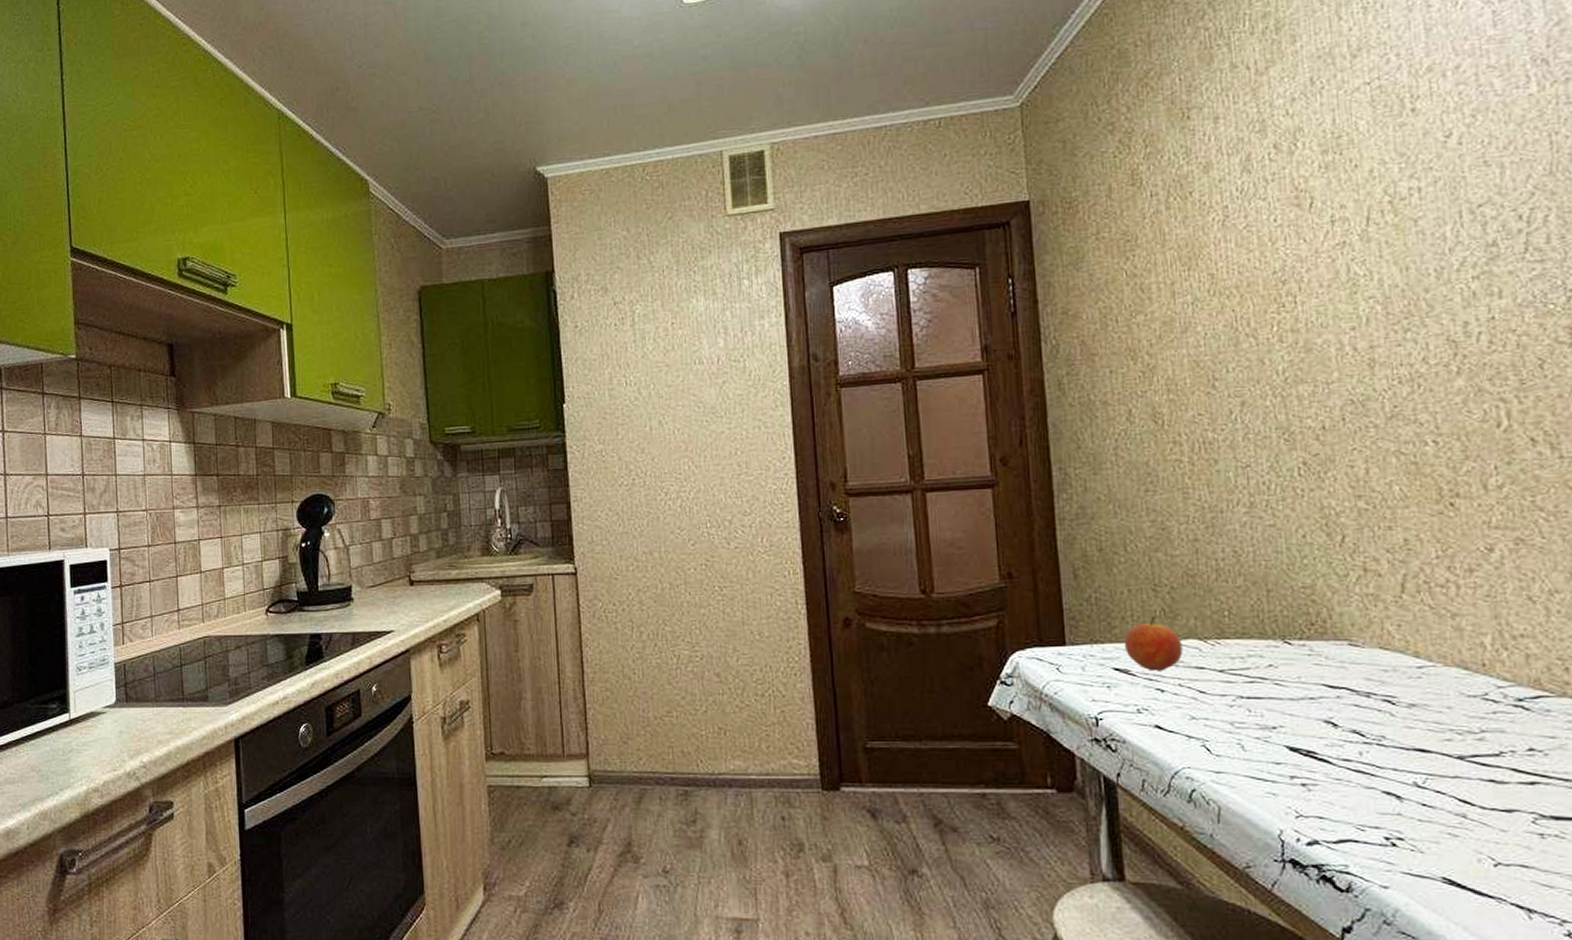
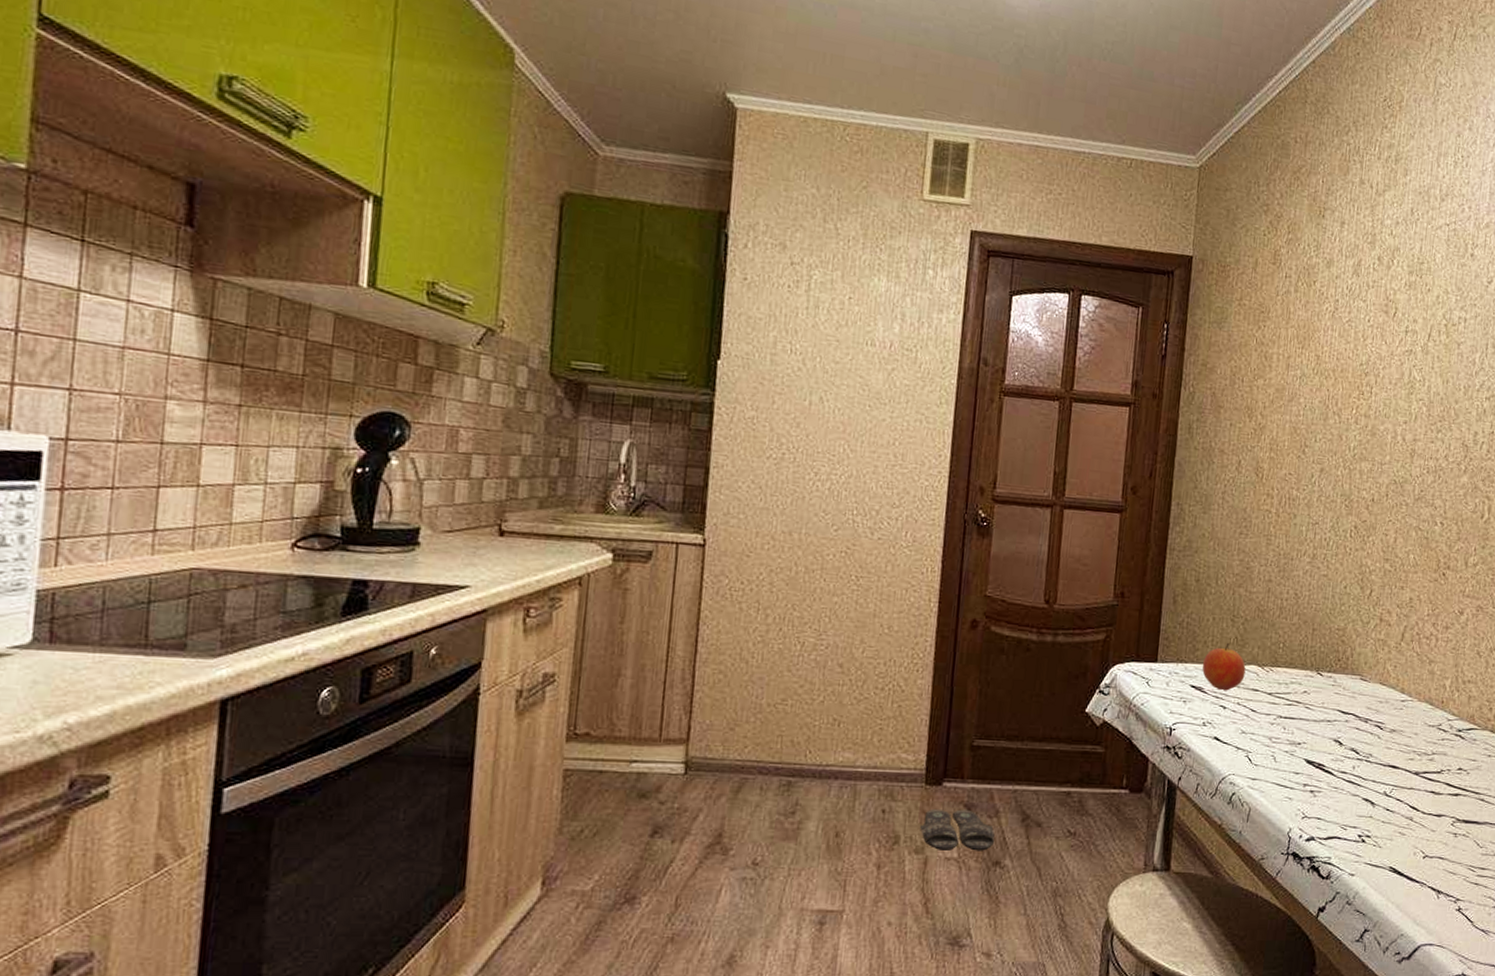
slippers: none [824,814,906,858] -> present [920,808,995,850]

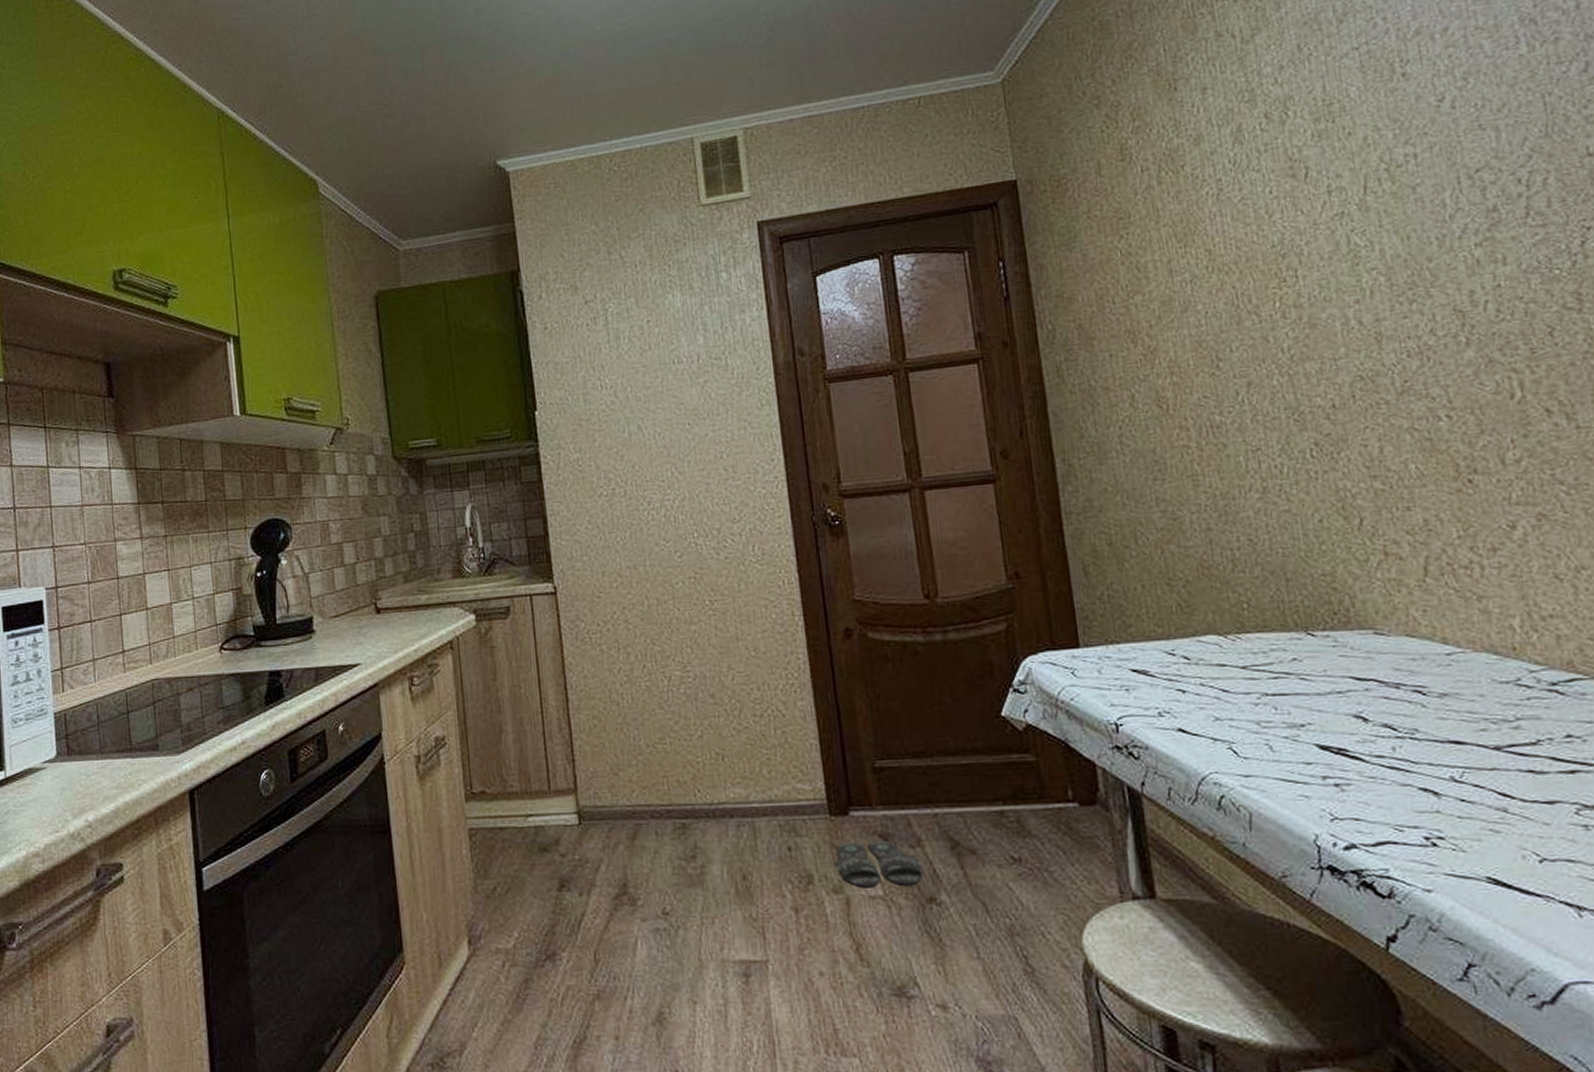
fruit: present [1202,642,1246,691] -> none [1140,612,1203,671]

